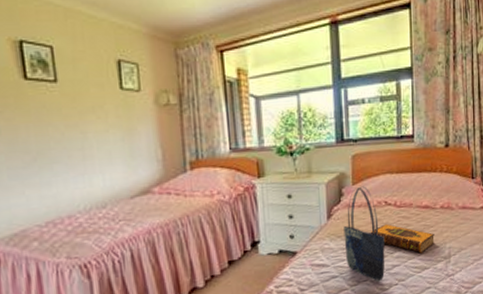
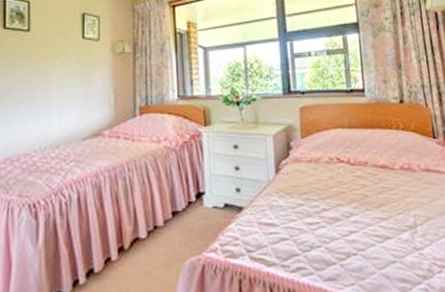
shopping bag: present [343,186,385,282] -> none [293,140,341,249]
hardback book: present [370,223,435,254] -> none [322,182,397,220]

